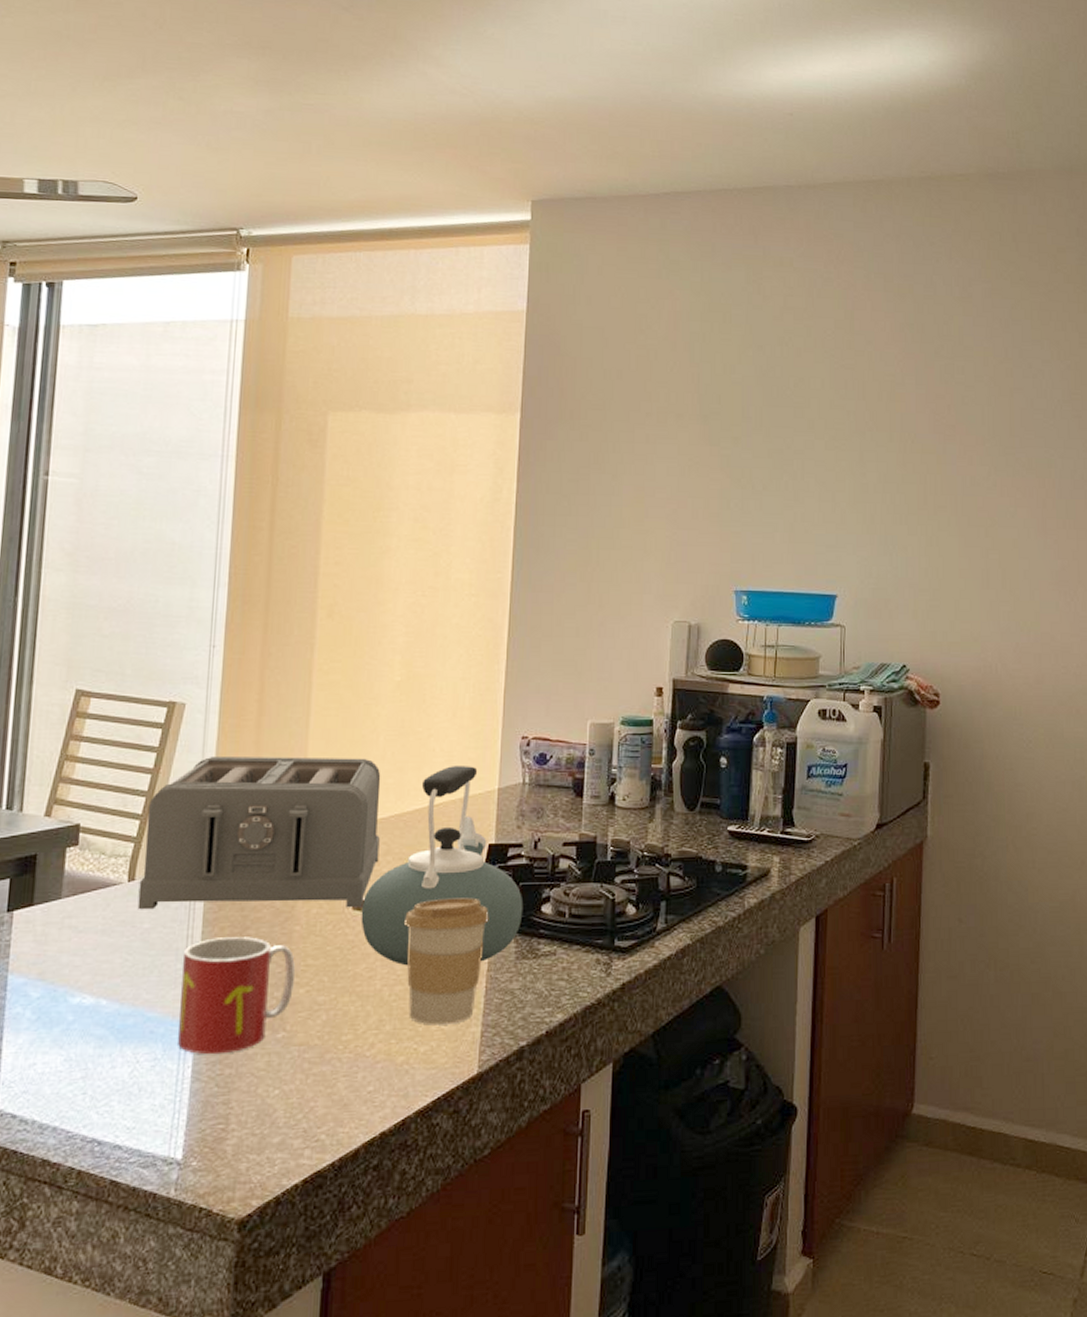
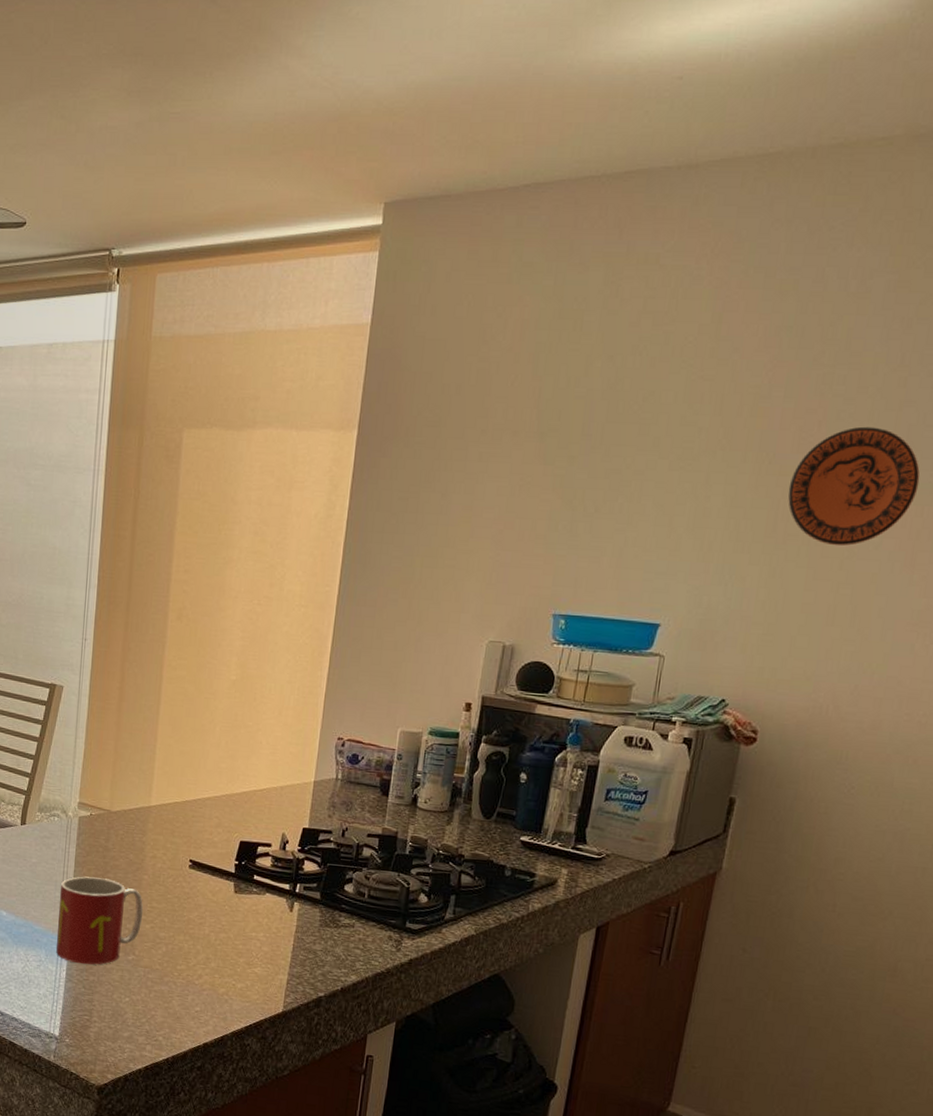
toaster: present [137,755,381,910] -> none [28,731,216,867]
kettle: present [361,766,524,966] -> none [195,758,329,924]
coffee cup: present [405,897,489,1025] -> none [230,868,300,970]
decorative plate: none [931,410,1038,516] -> present [788,426,920,546]

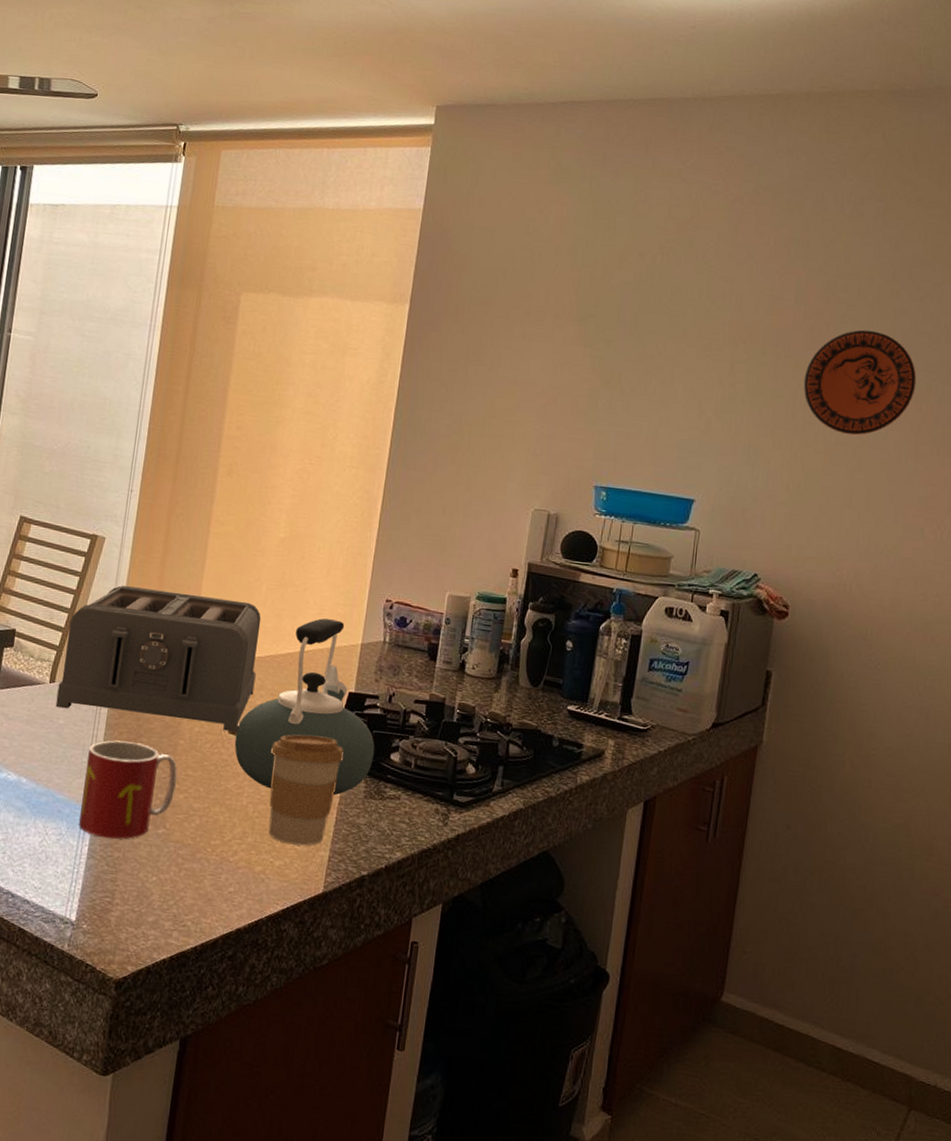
toaster: none [28,731,216,867] -> present [55,585,262,732]
kettle: none [195,758,329,924] -> present [234,618,375,796]
coffee cup: none [230,868,300,970] -> present [268,734,344,846]

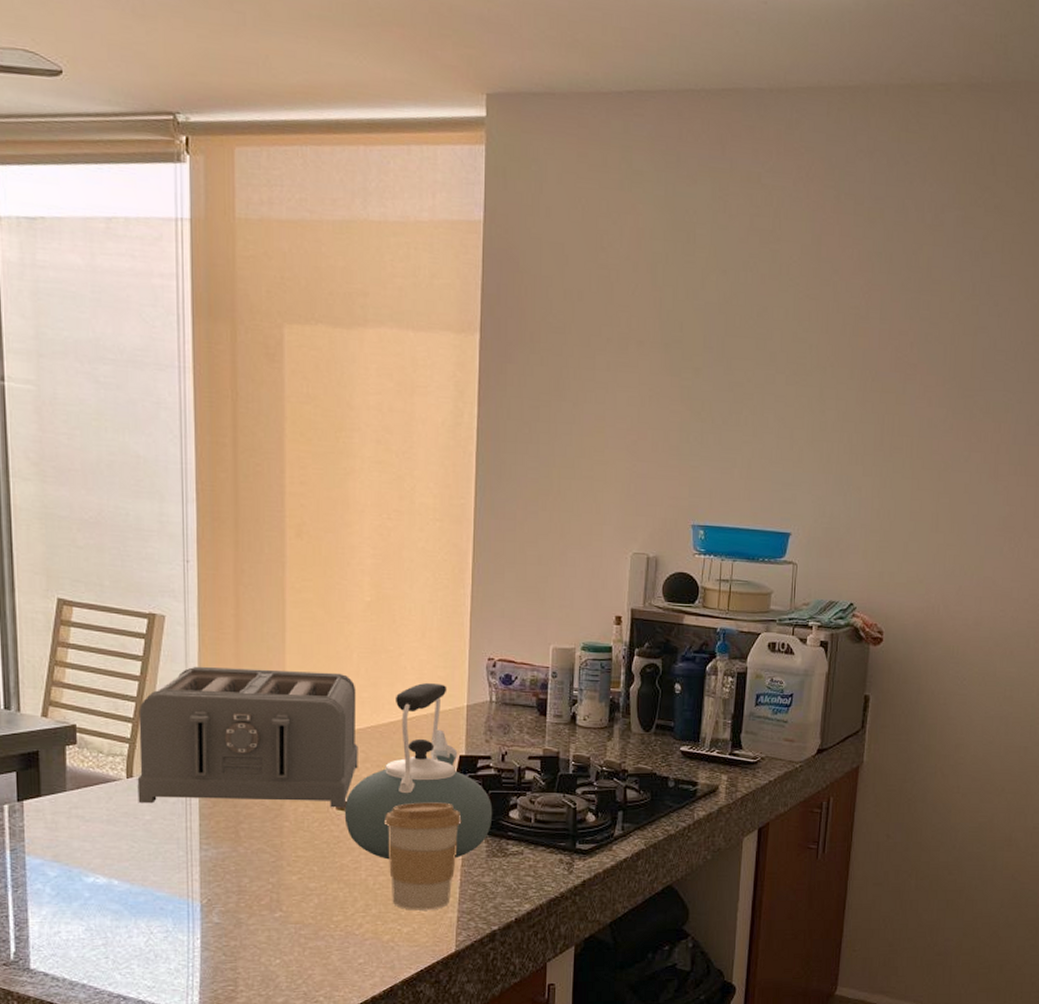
mug: present [79,740,177,840] -> none [185,830,287,929]
decorative plate: present [803,329,917,435] -> none [890,349,996,459]

